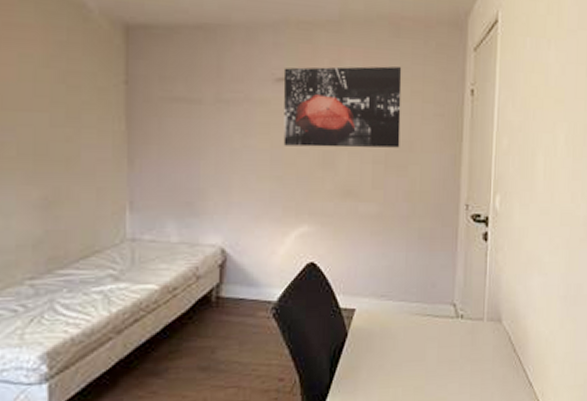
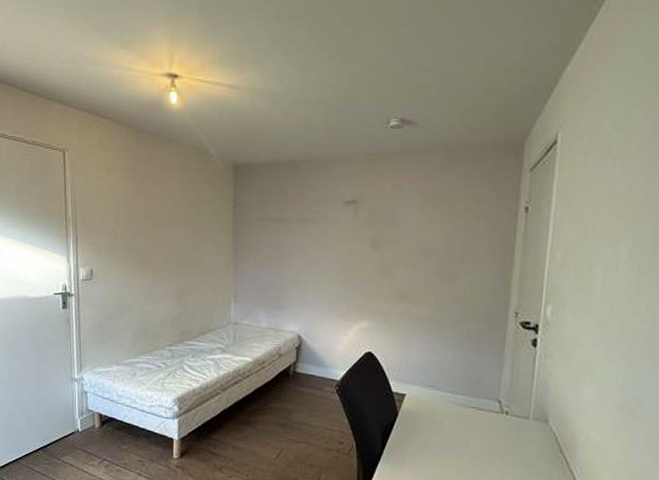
wall art: present [283,66,402,148] -> none [349,188,457,259]

